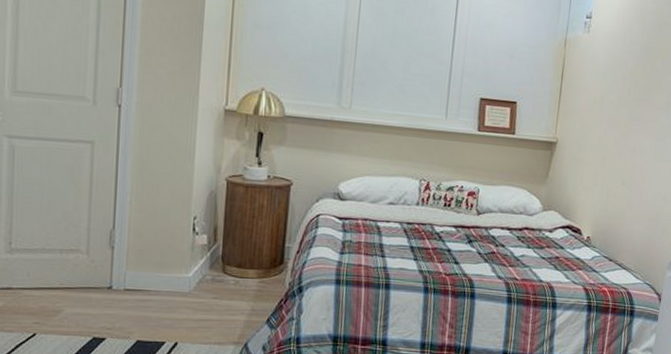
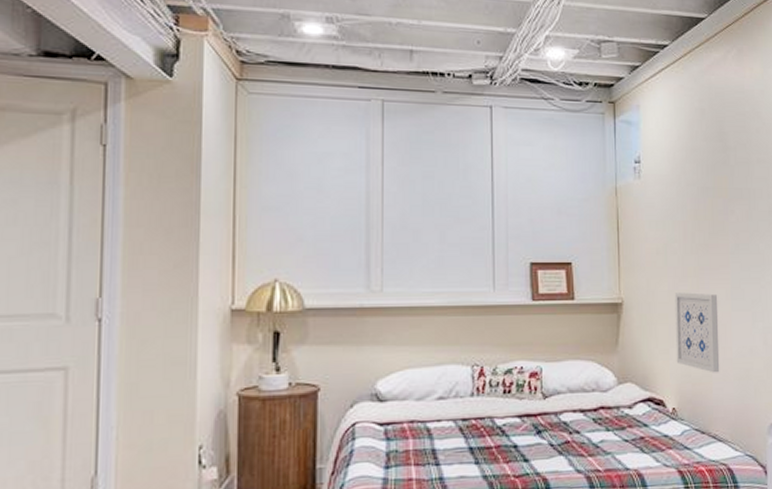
wall art: none [597,139,643,212] -> present [674,292,720,373]

